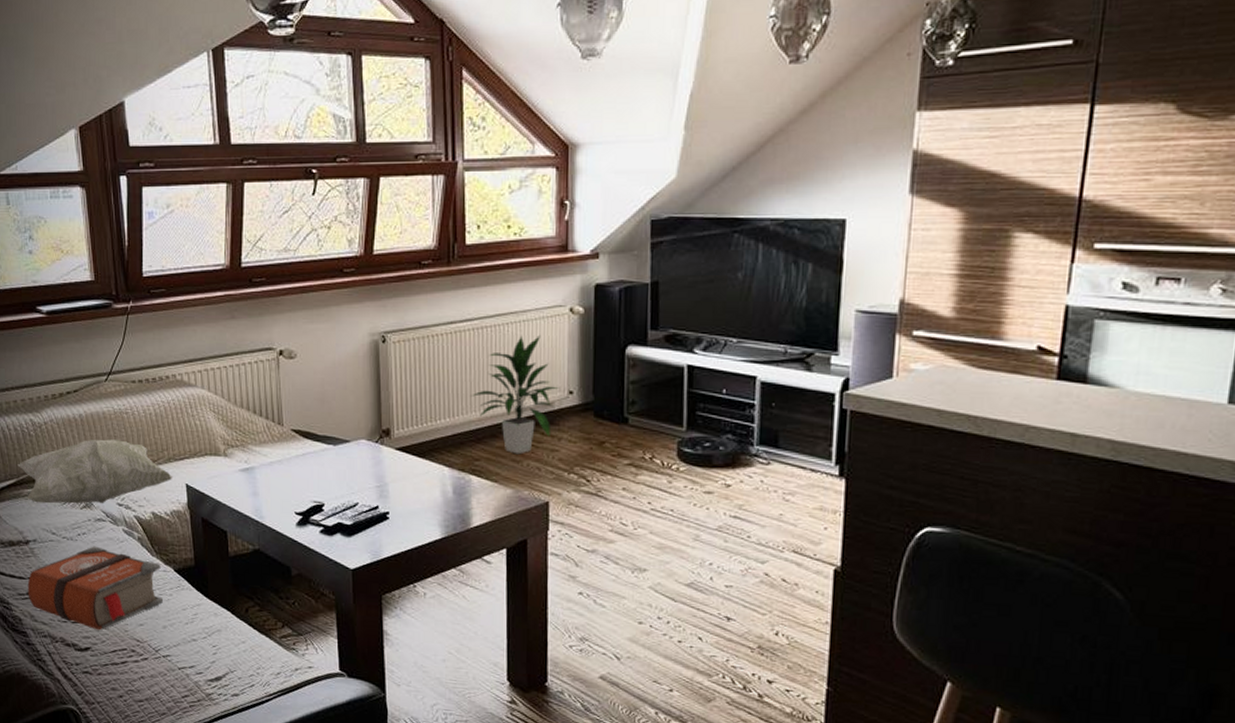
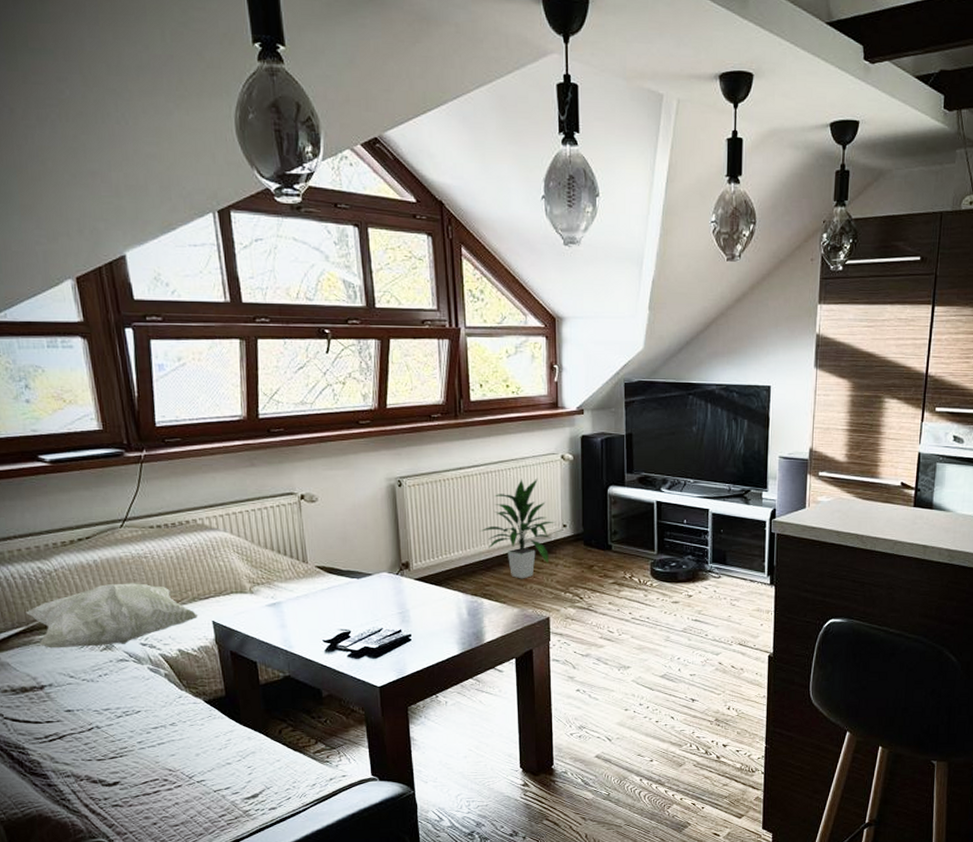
bible: present [27,546,164,631] -> none [45,685,195,765]

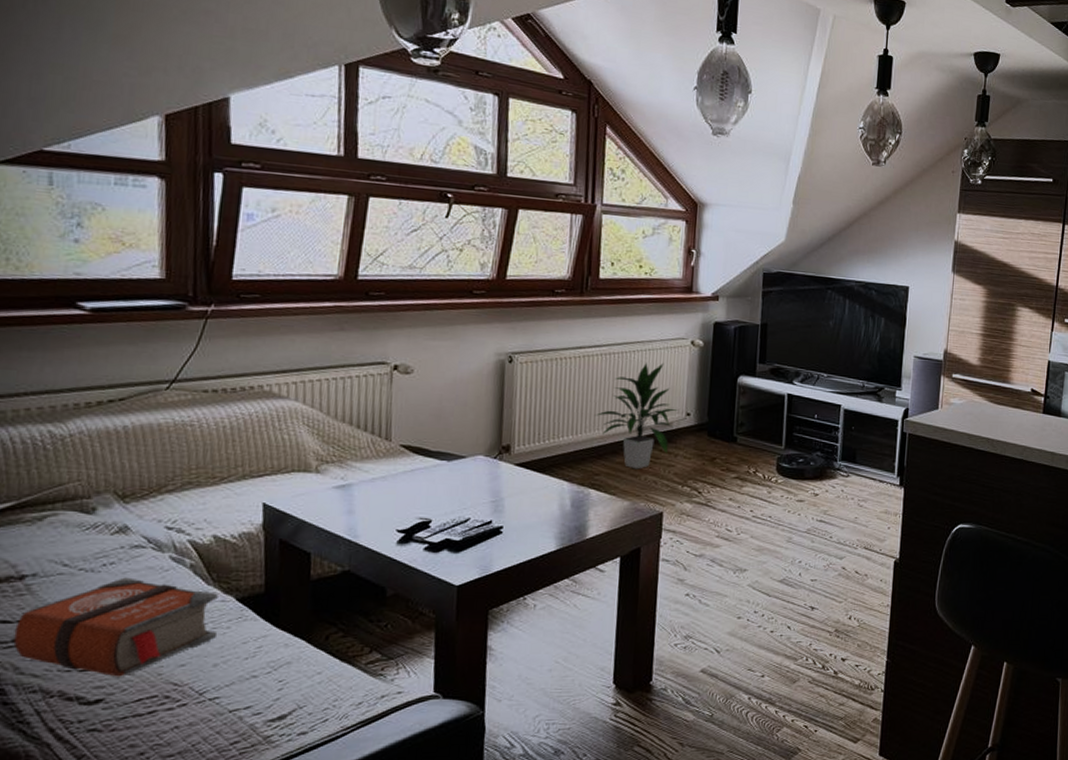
decorative pillow: present [26,583,199,649] -> none [20,454,247,530]
bible: none [45,685,195,765] -> present [13,577,218,677]

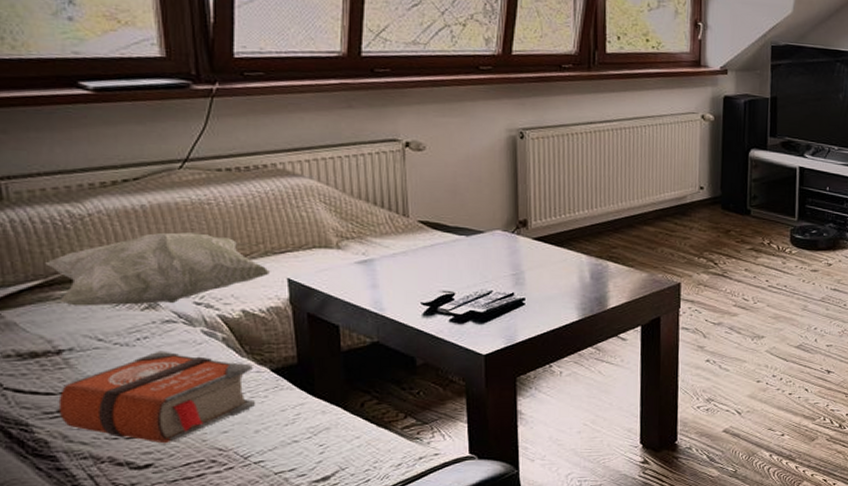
decorative pillow: none [20,454,247,530] -> present [45,232,271,306]
indoor plant: present [594,362,678,469] -> none [608,136,691,242]

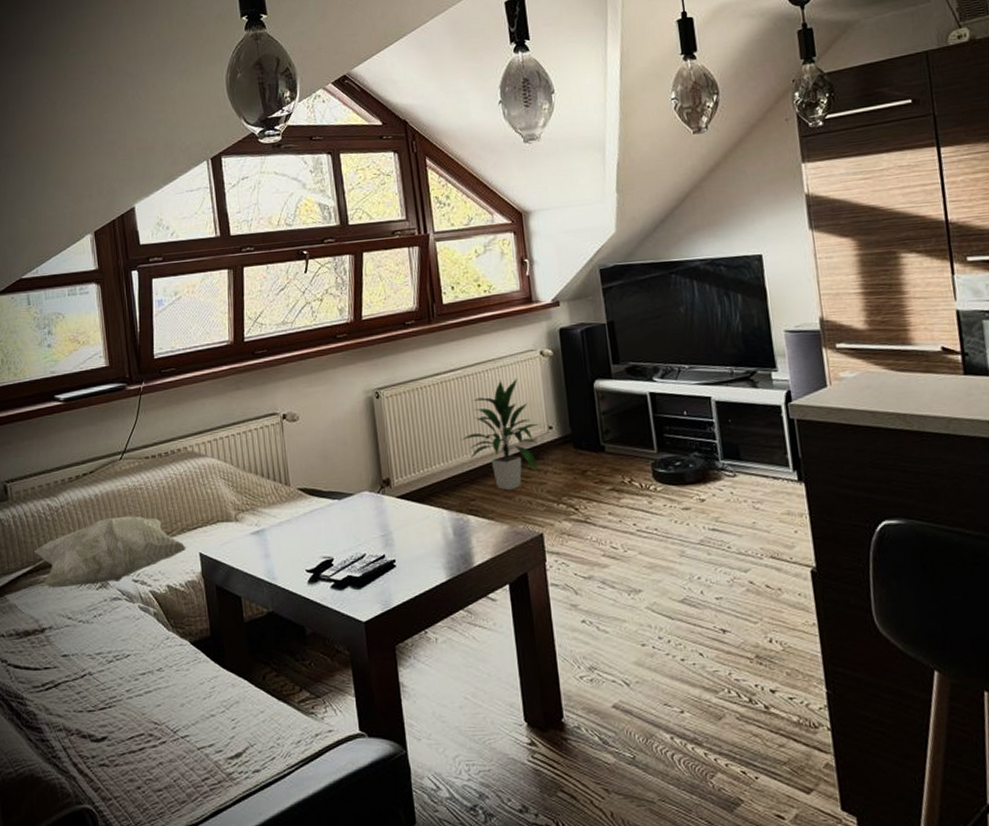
bible: present [58,351,256,444] -> none [42,626,181,717]
indoor plant: none [608,136,691,242] -> present [460,377,539,491]

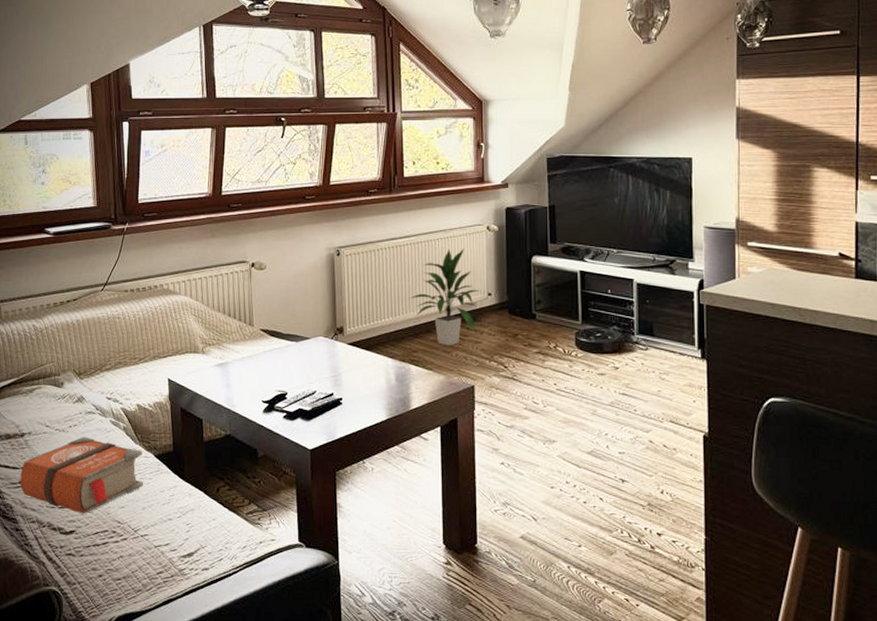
decorative pillow: present [34,515,187,588] -> none [19,341,157,400]
bible: none [42,626,181,717] -> present [20,436,144,514]

